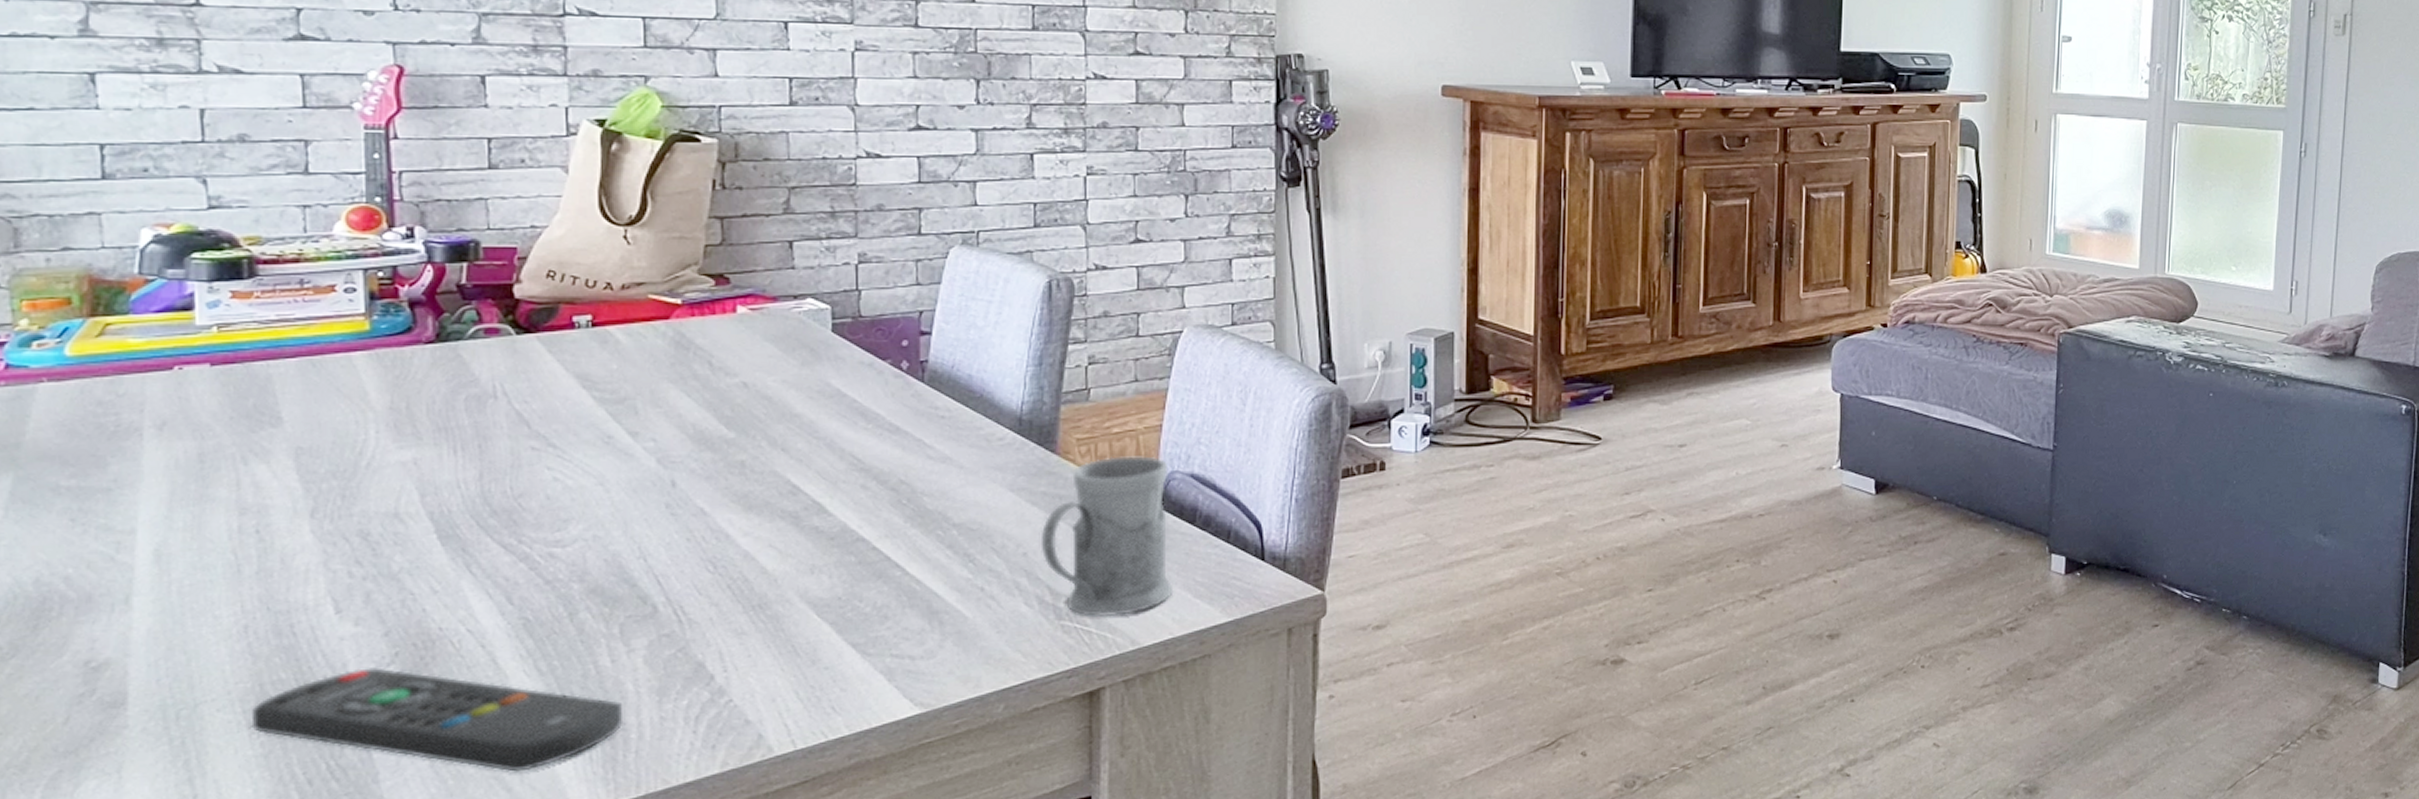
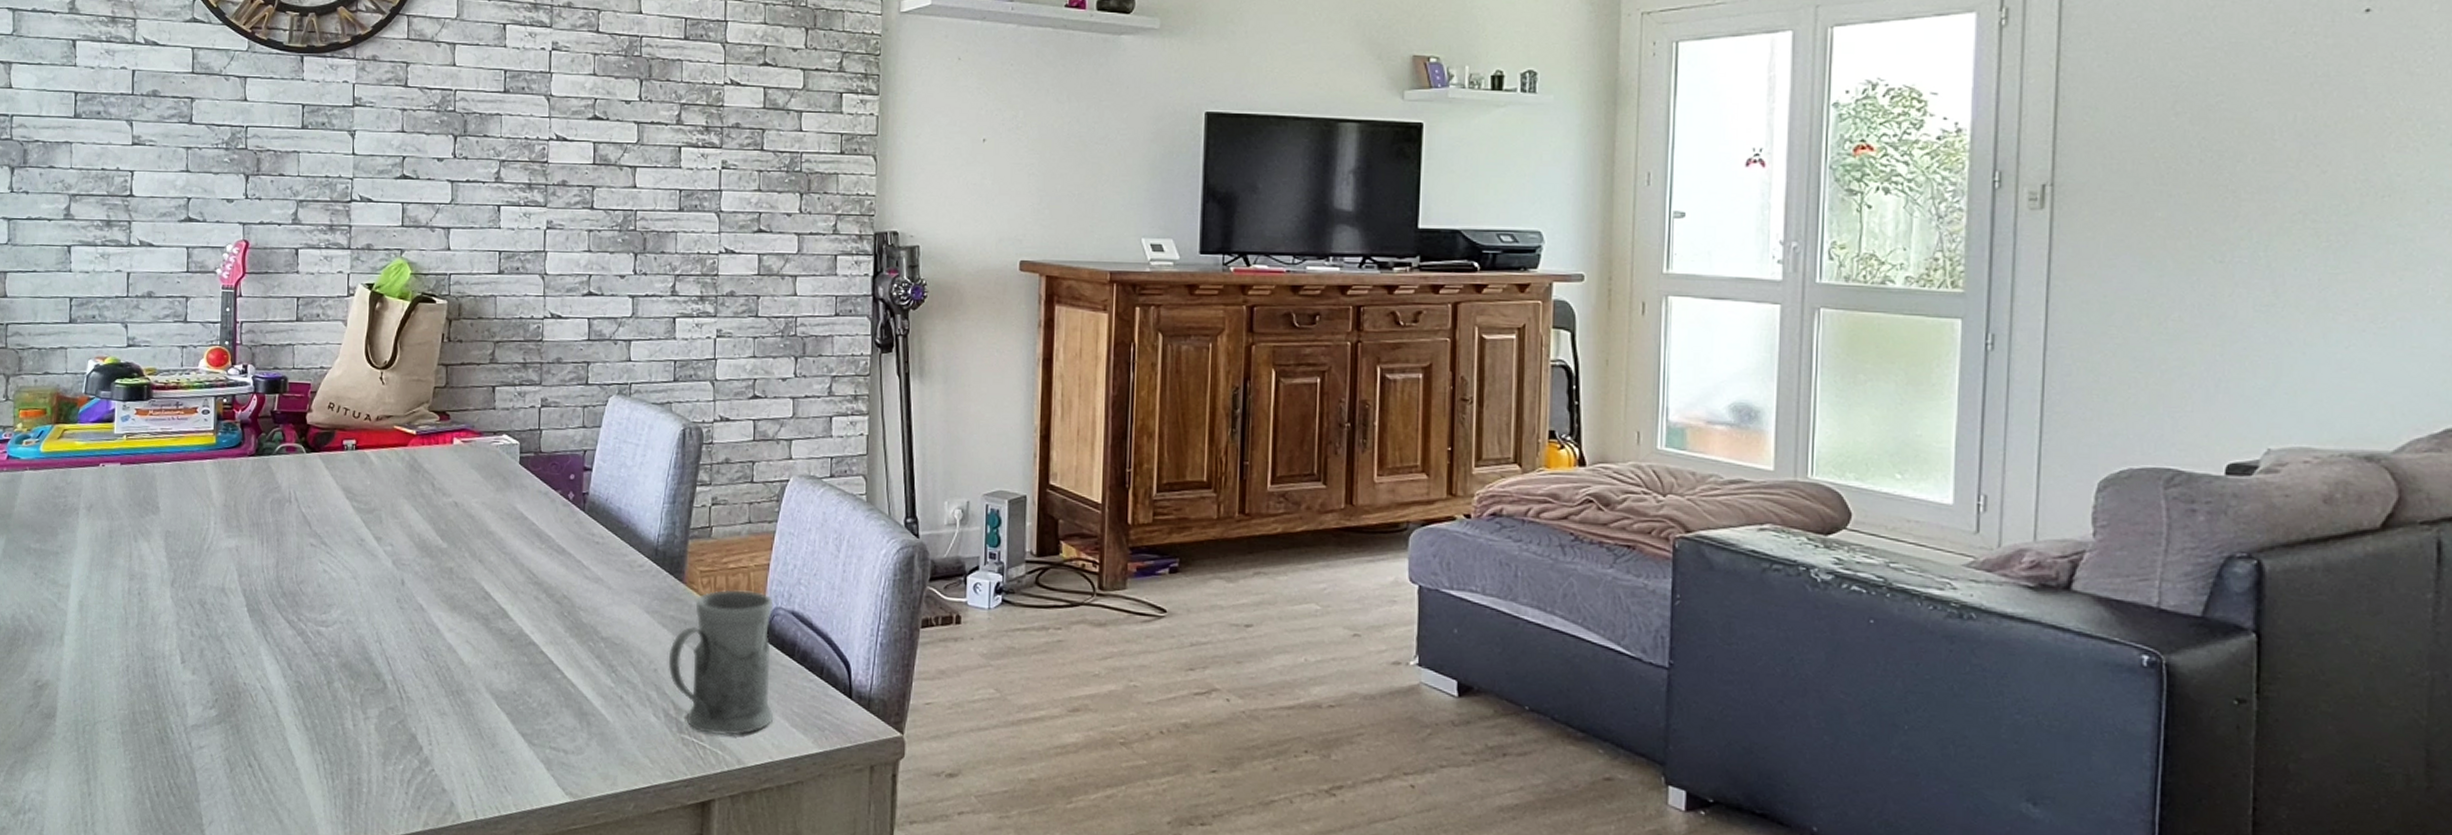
remote control: present [252,667,624,772] -> none [127,708,359,808]

